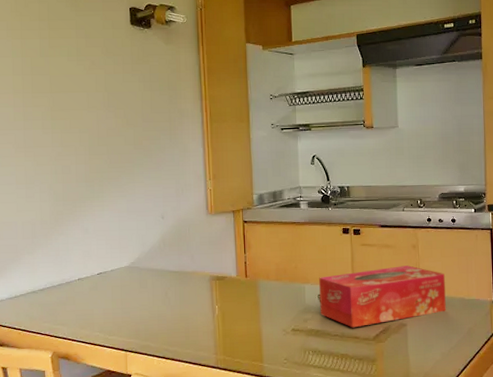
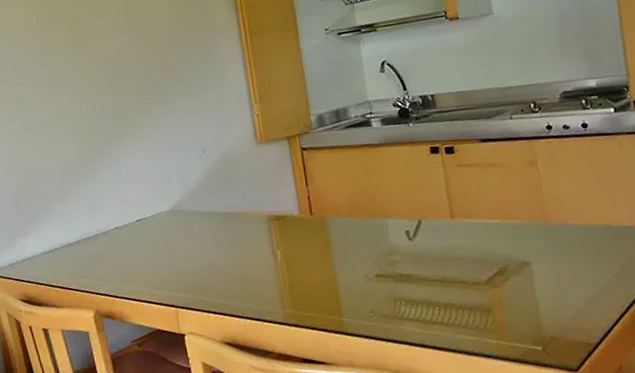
tissue box: present [319,265,446,328] -> none [405,187,586,270]

